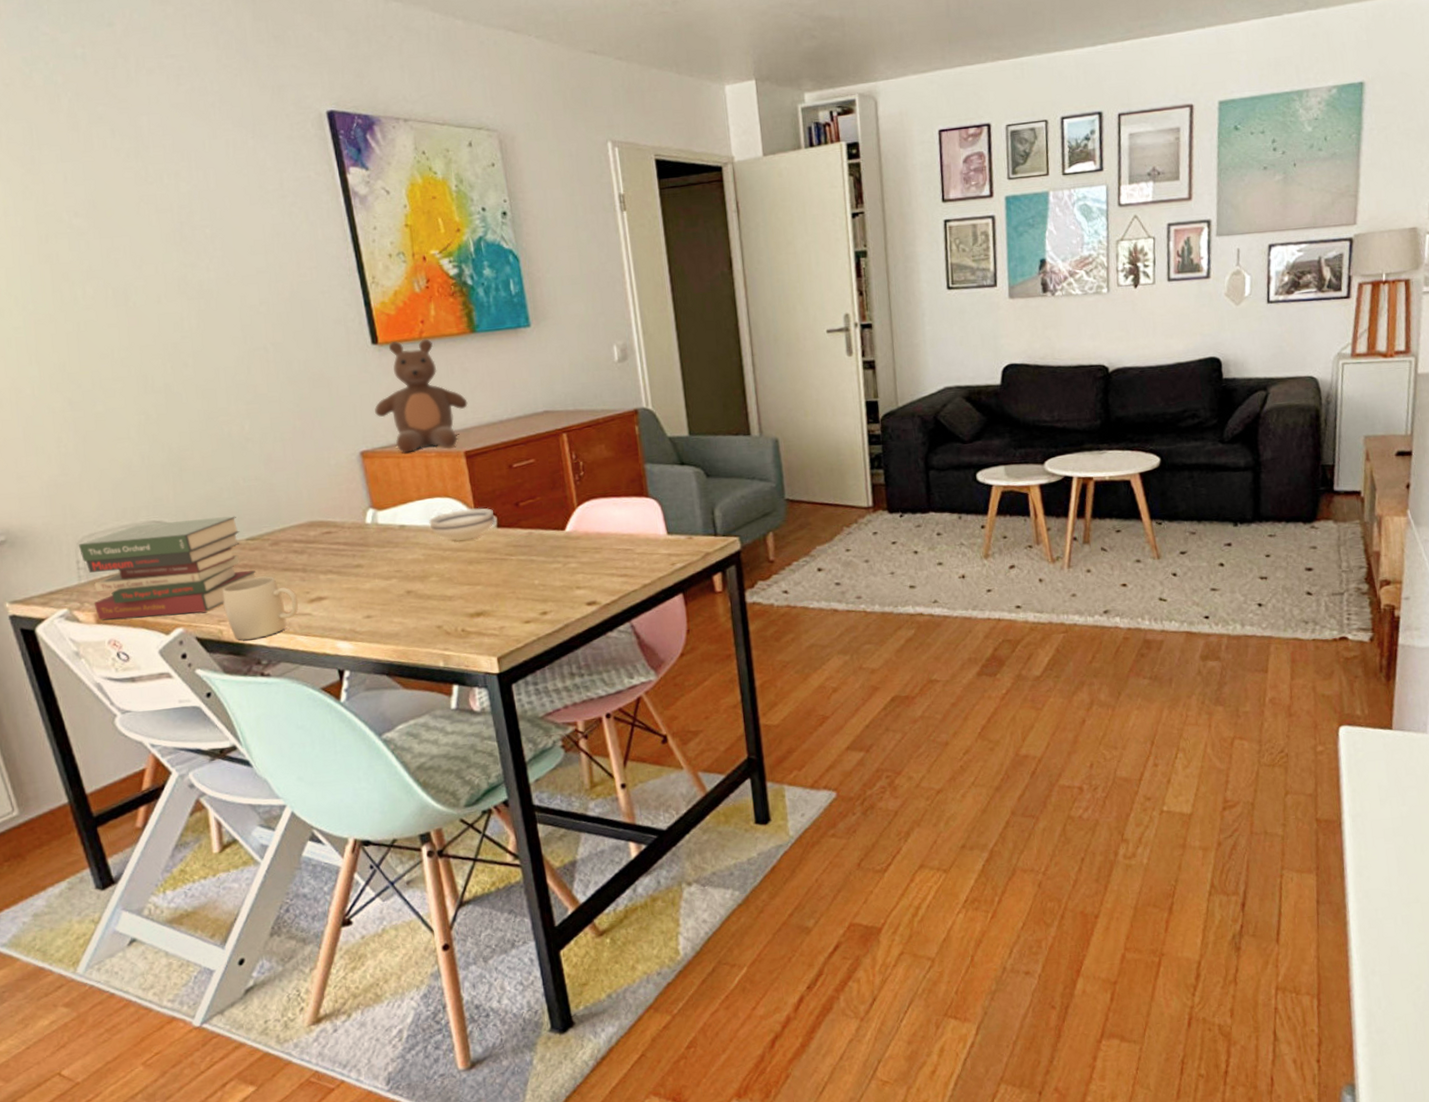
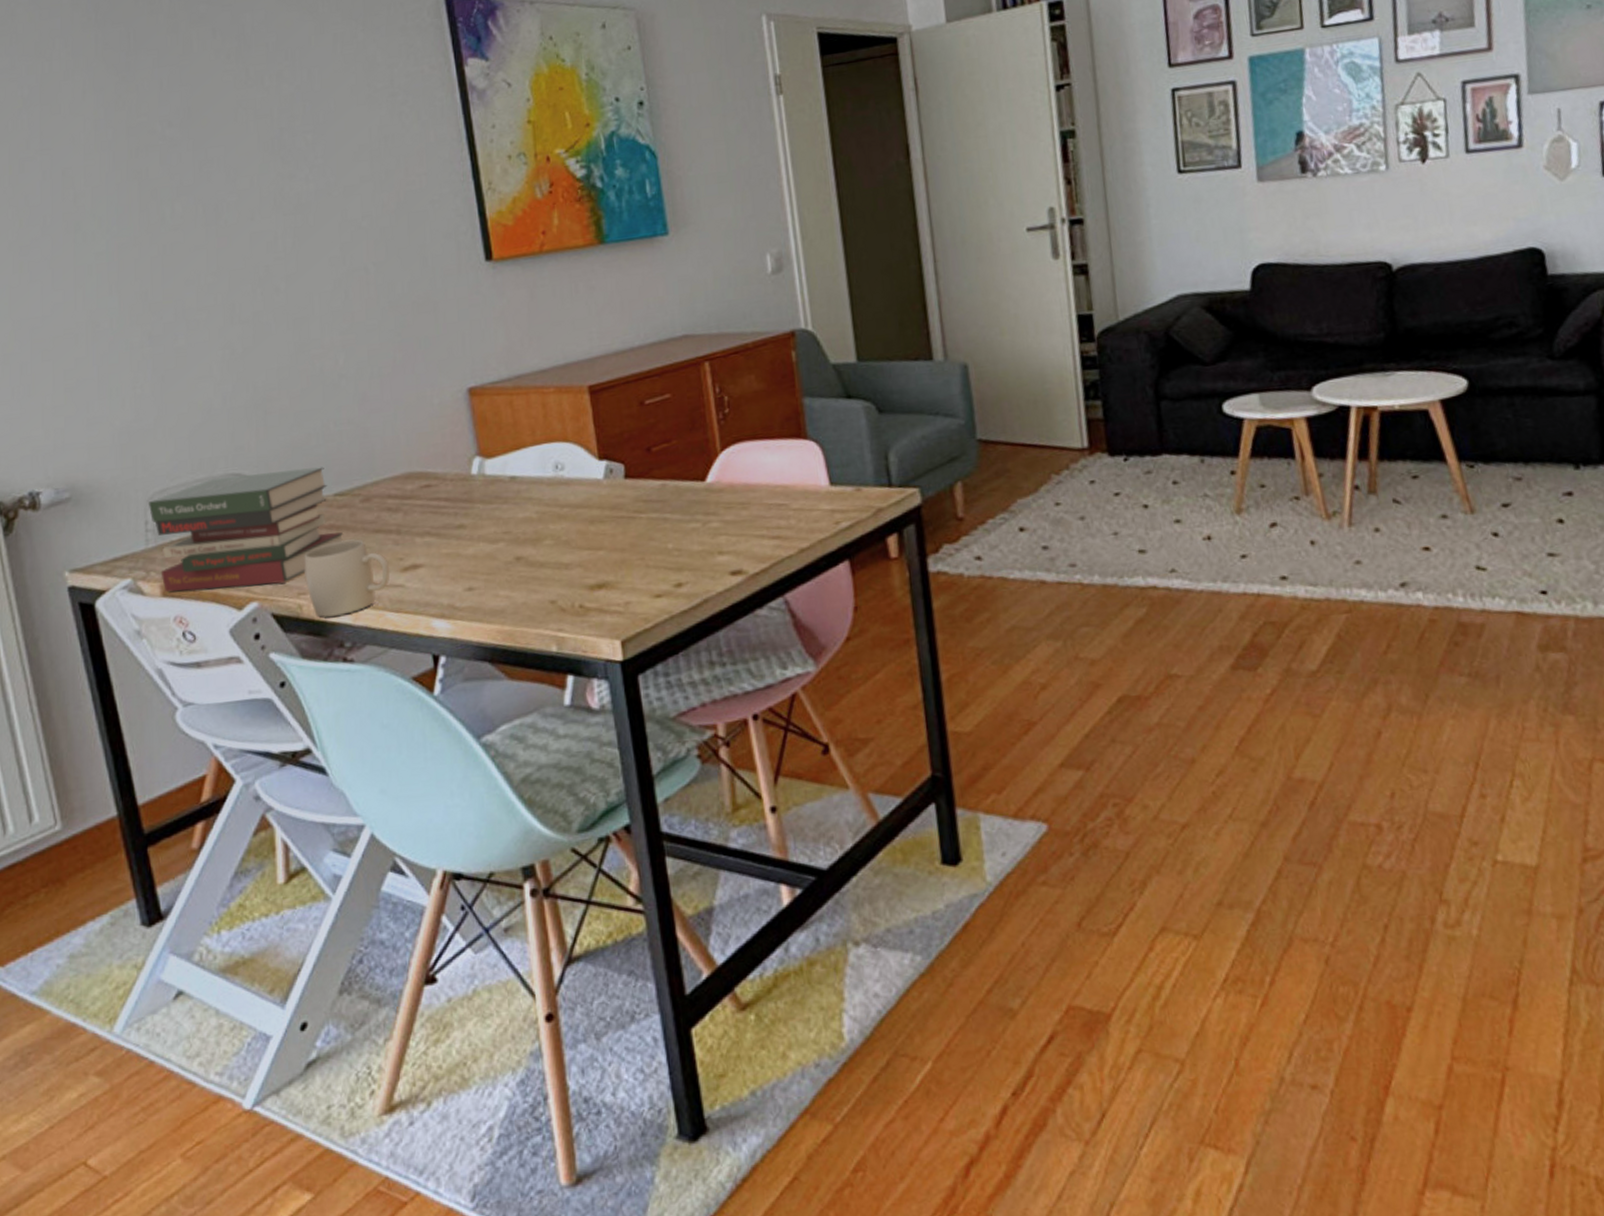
teddy bear: present [375,339,468,453] -> none [486,252,594,388]
bowl: present [429,508,495,541] -> none [544,454,622,495]

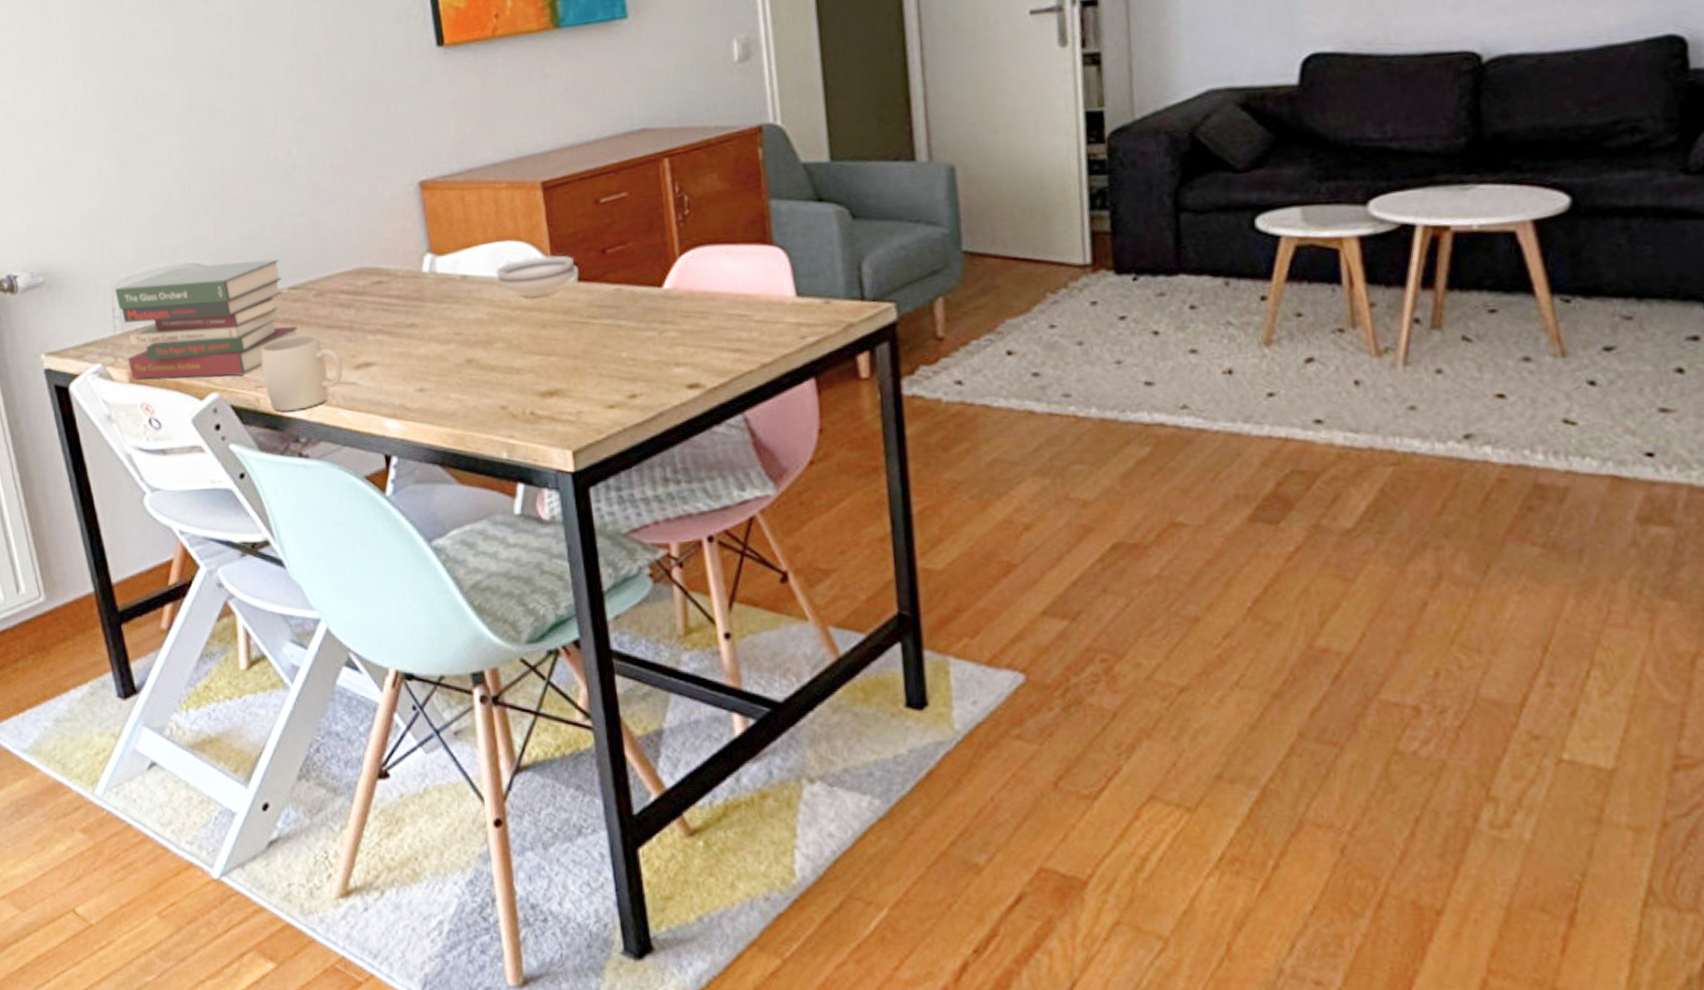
bowl: none [544,454,622,495] -> present [496,255,575,297]

